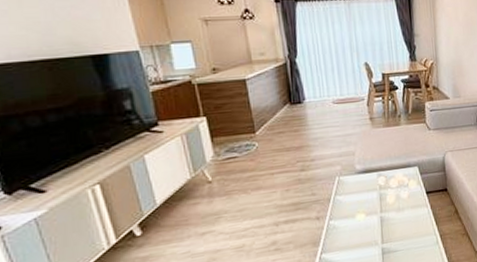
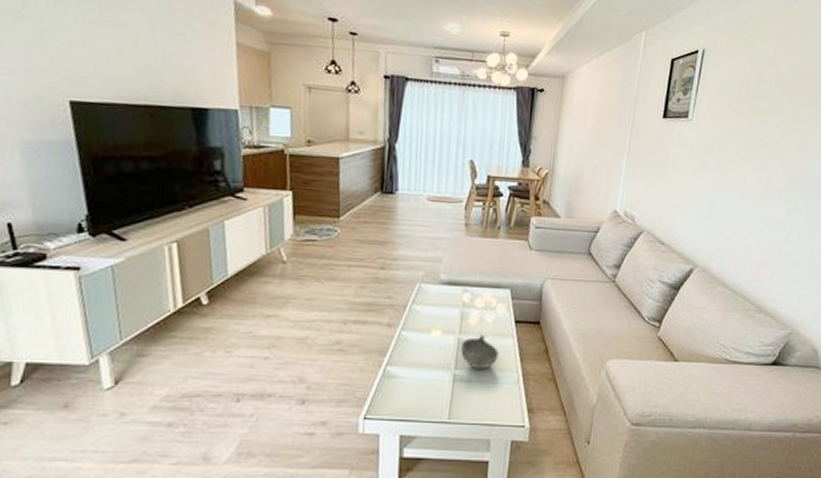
bowl: none [383,209,417,240] -> present [460,334,499,369]

